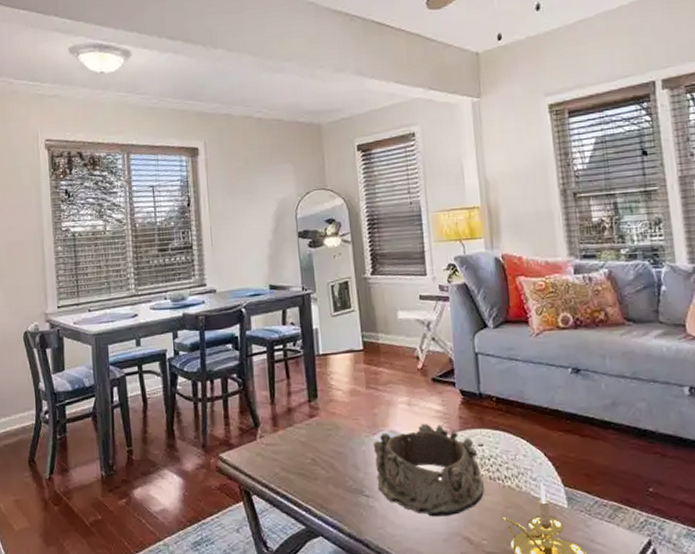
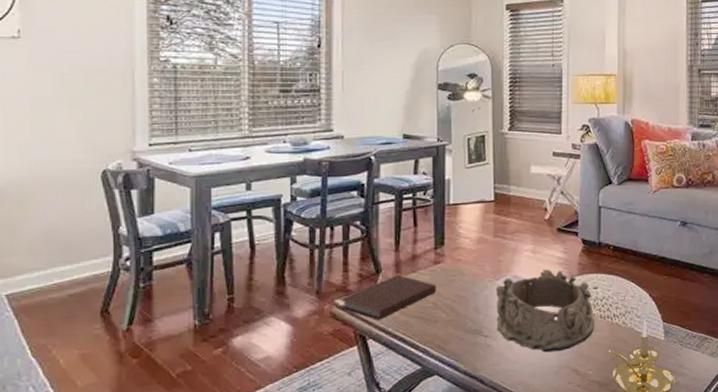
notebook: none [223,428,314,476] -> present [338,274,436,320]

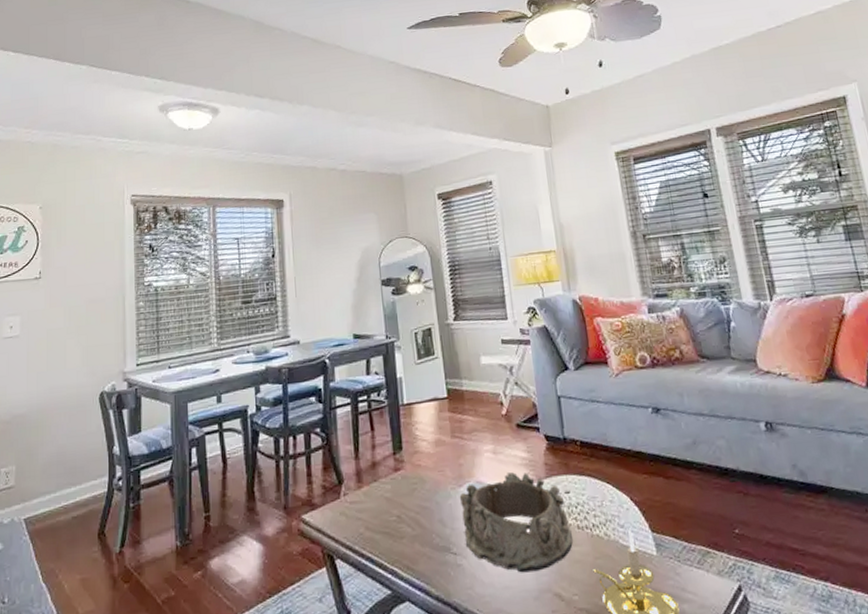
notebook: present [338,274,436,320] -> none [305,484,399,537]

